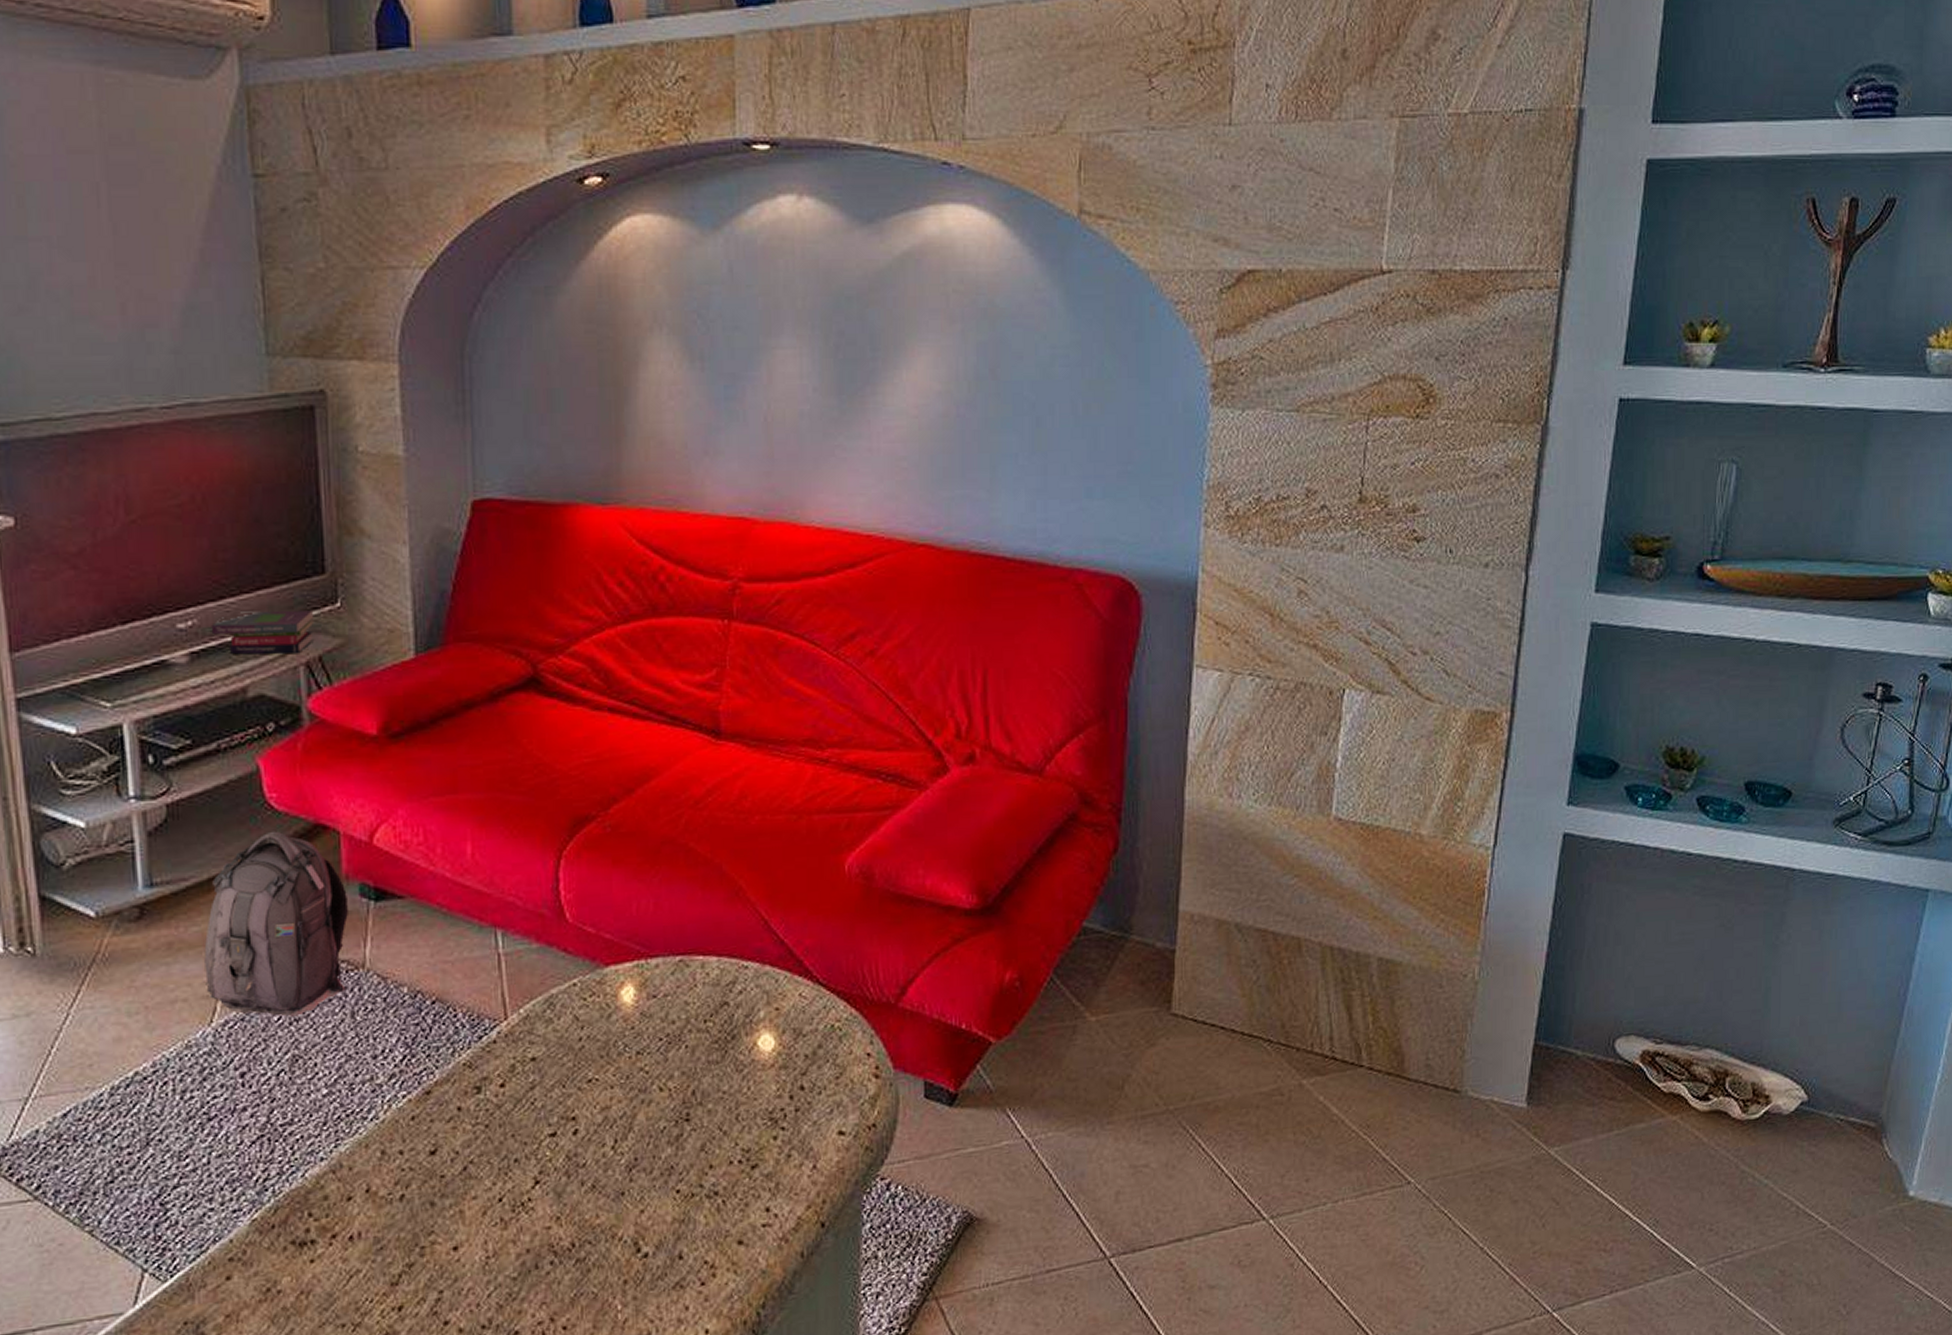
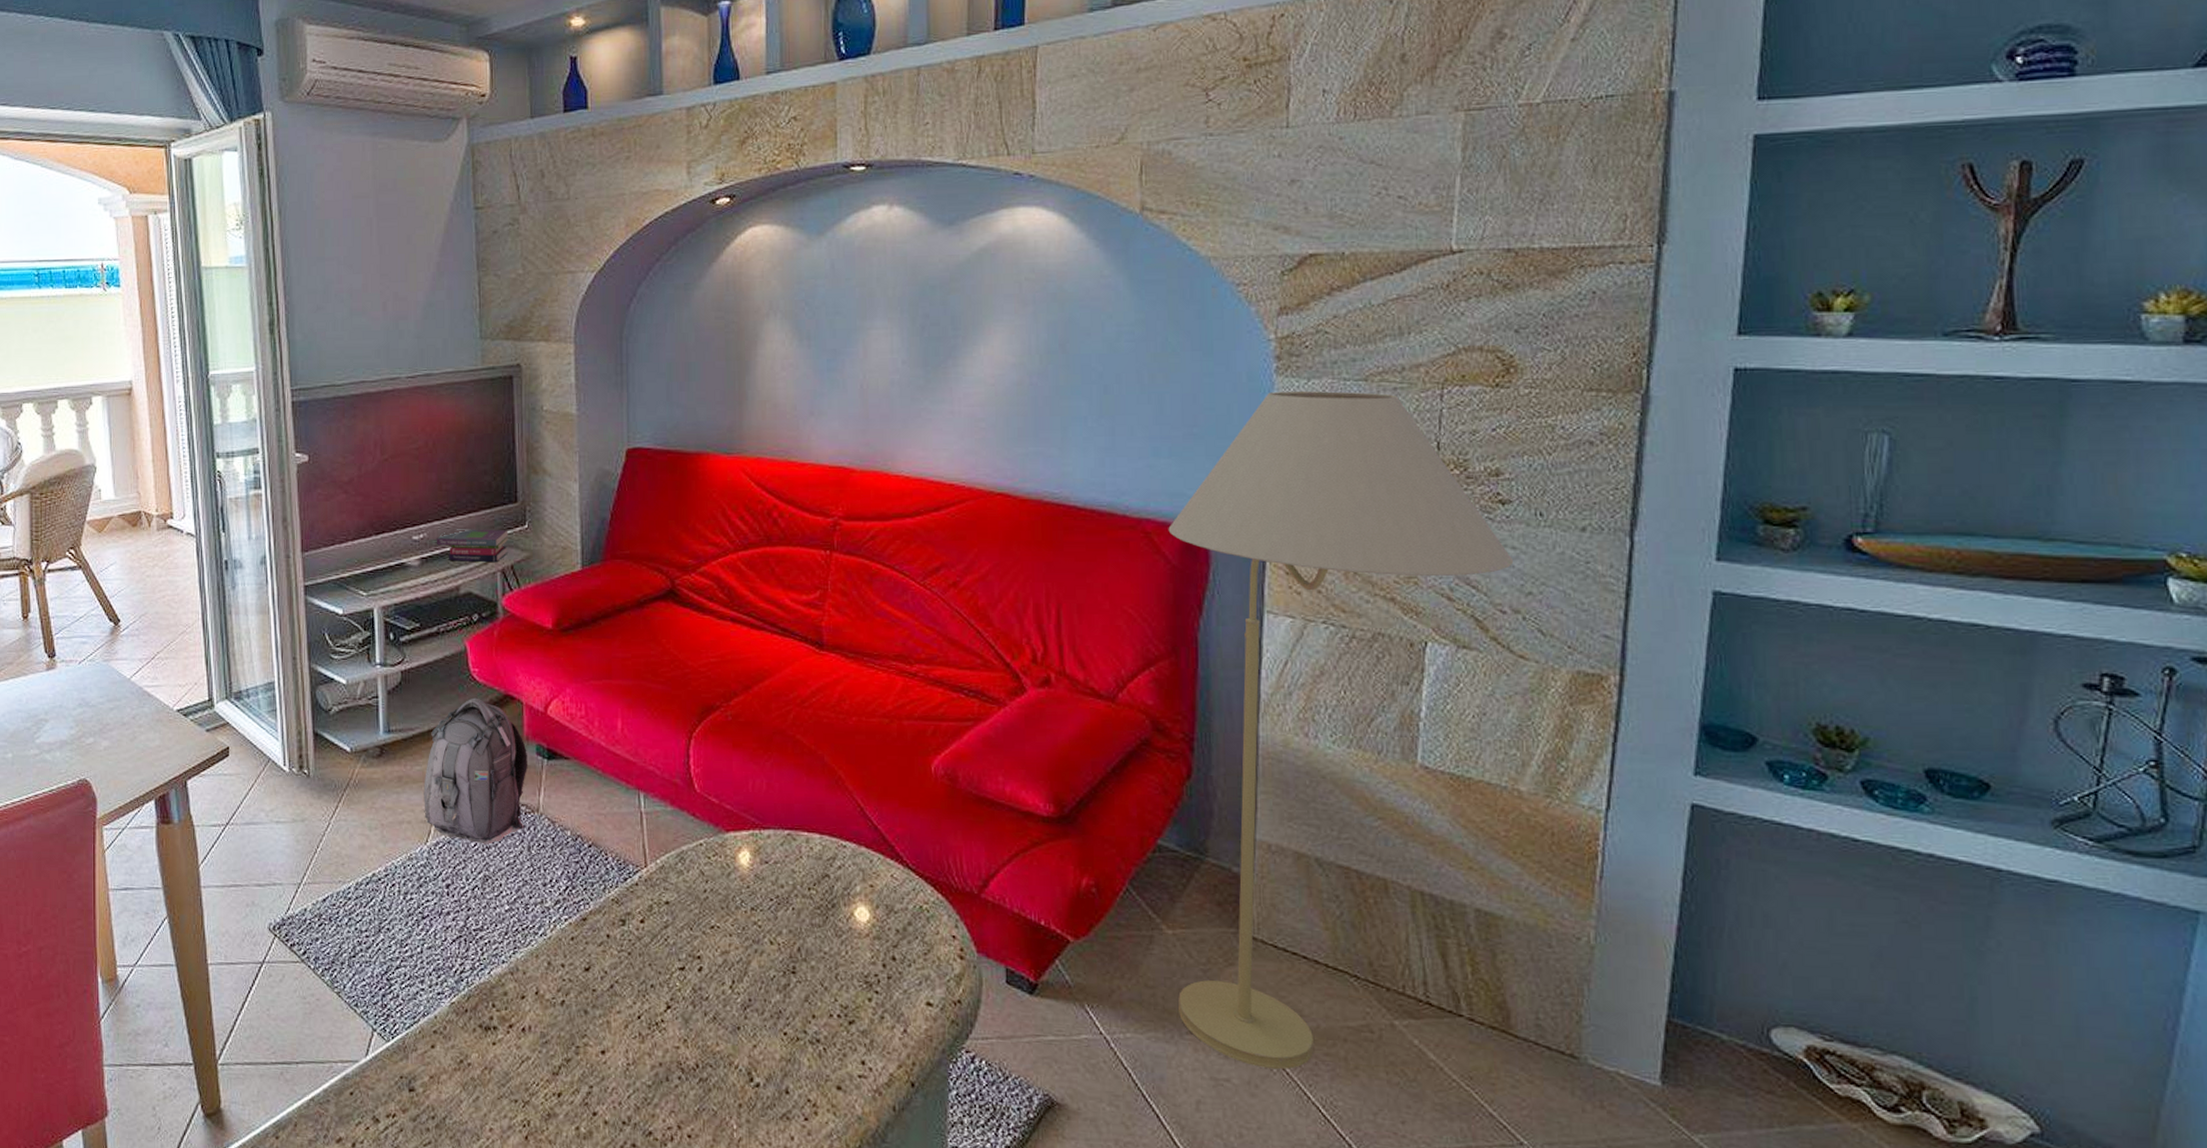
floor lamp: none [1100,423,1425,1148] -> present [1168,391,1514,1070]

